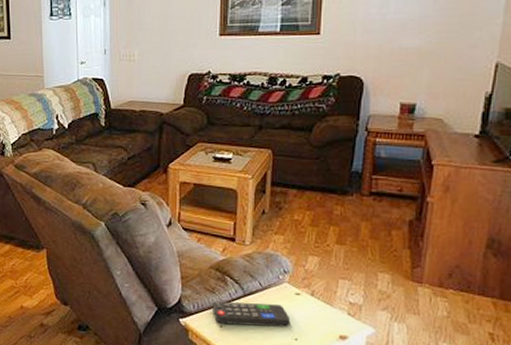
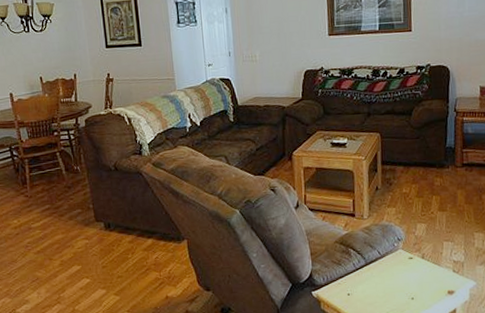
remote control: present [213,302,291,327] -> none [340,269,407,292]

